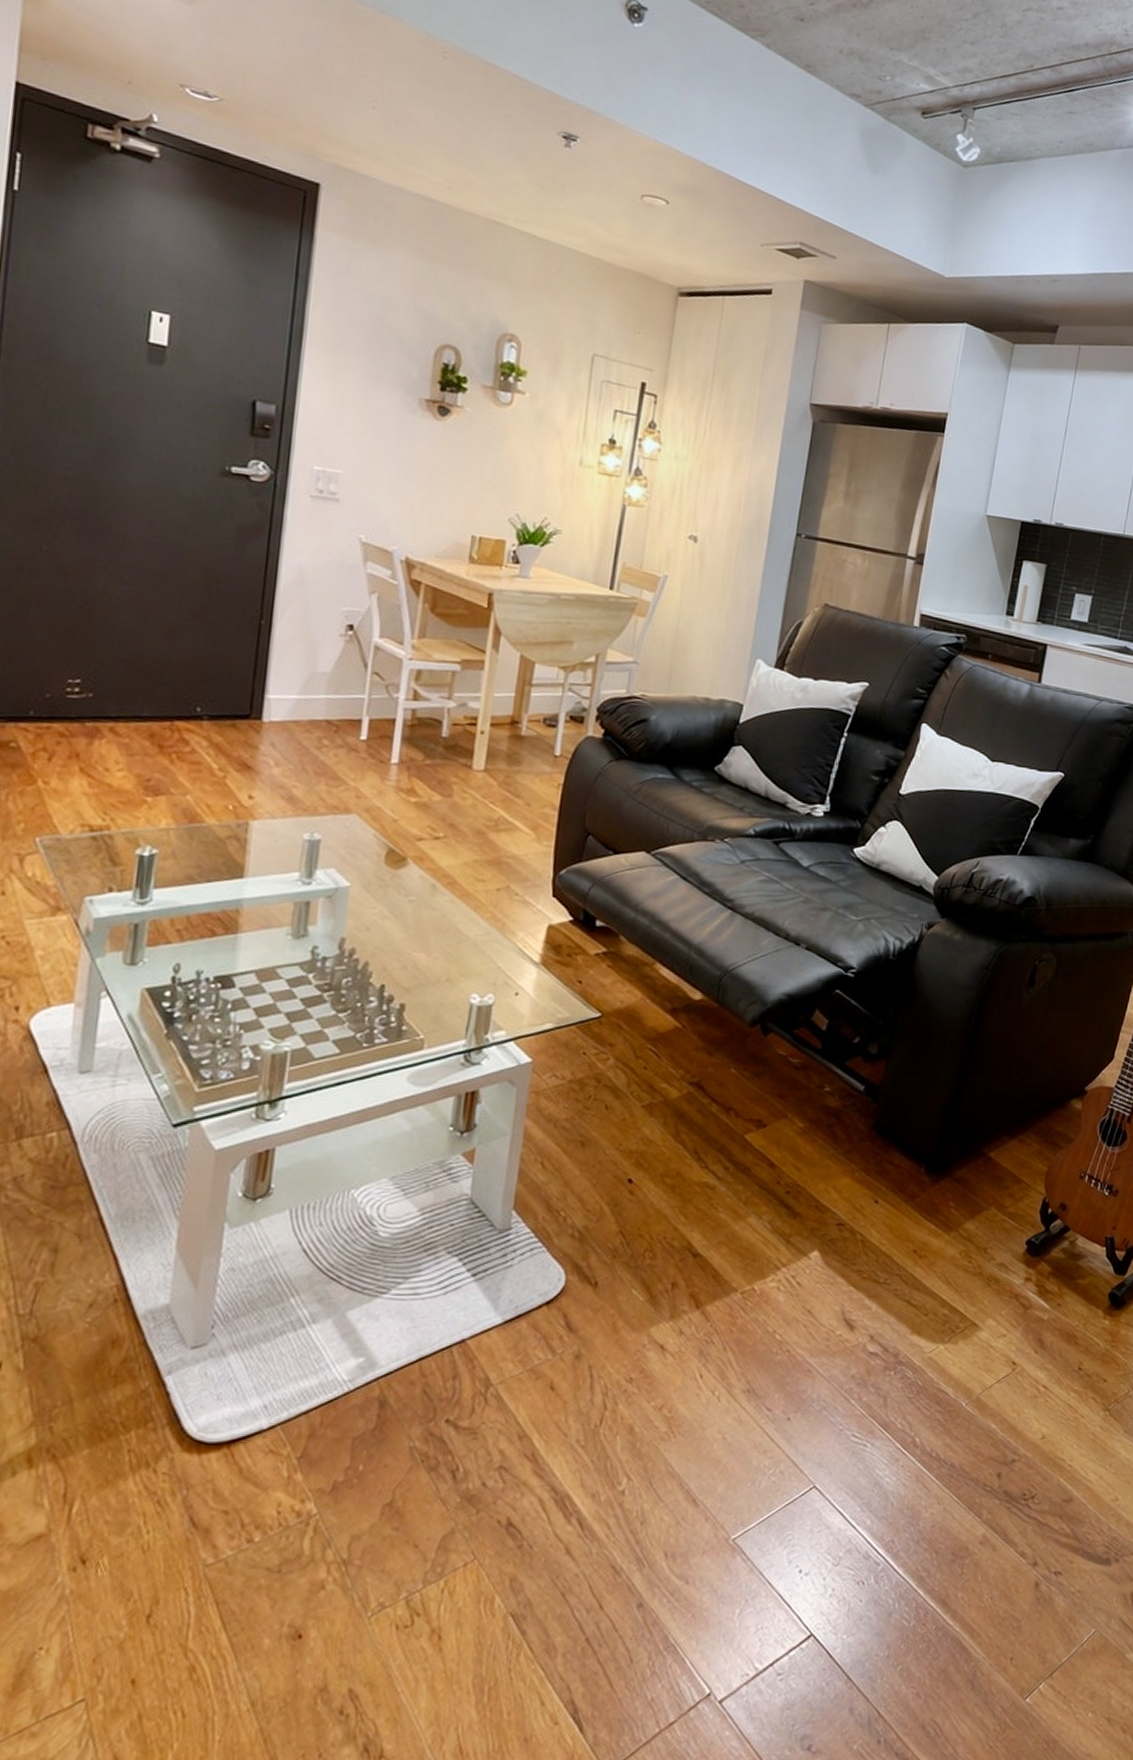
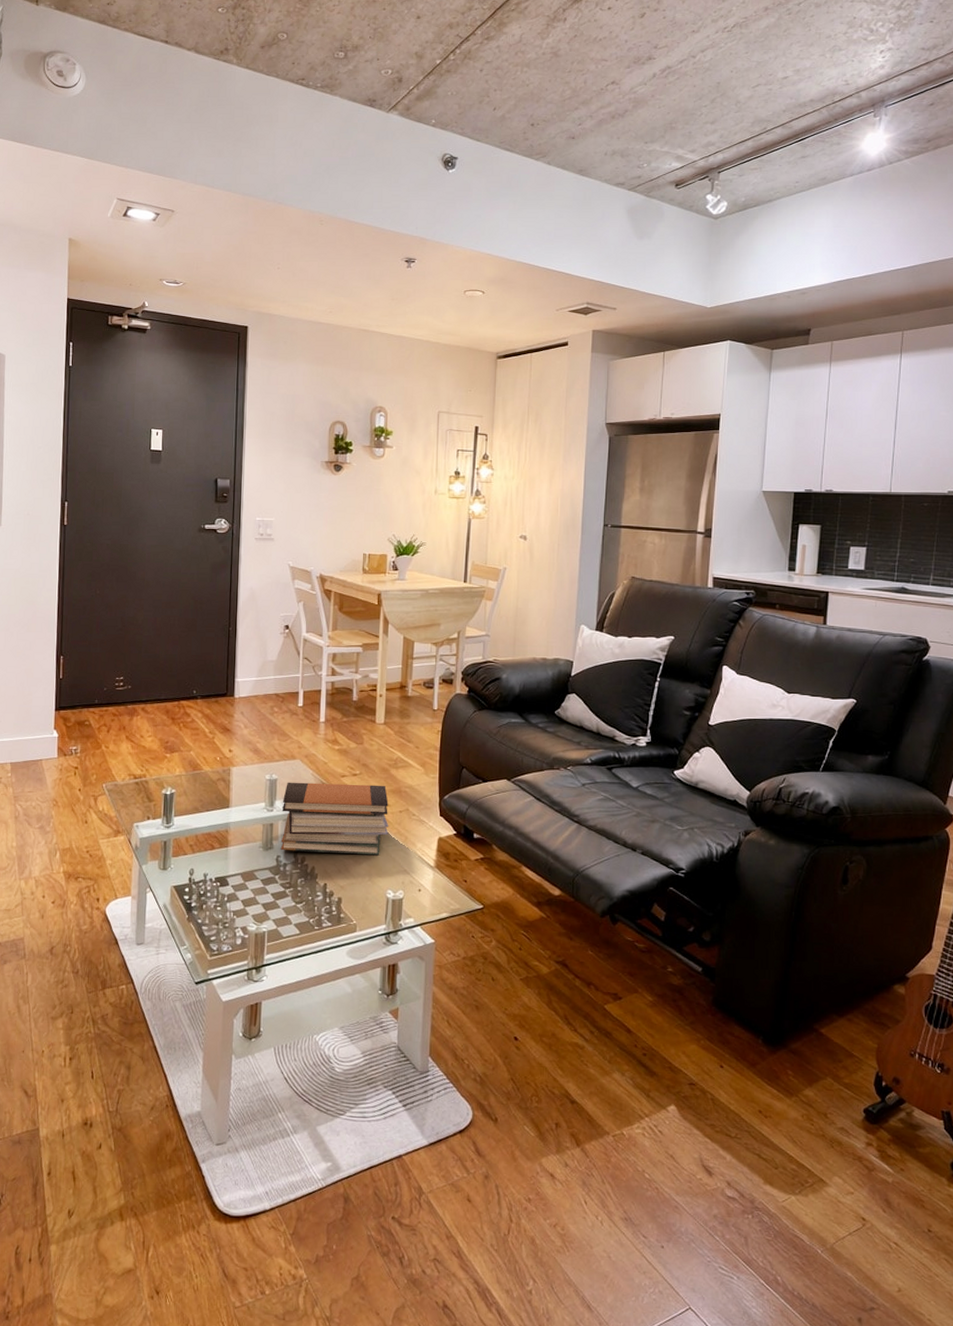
book stack: none [318,844,482,948] -> present [280,782,389,856]

